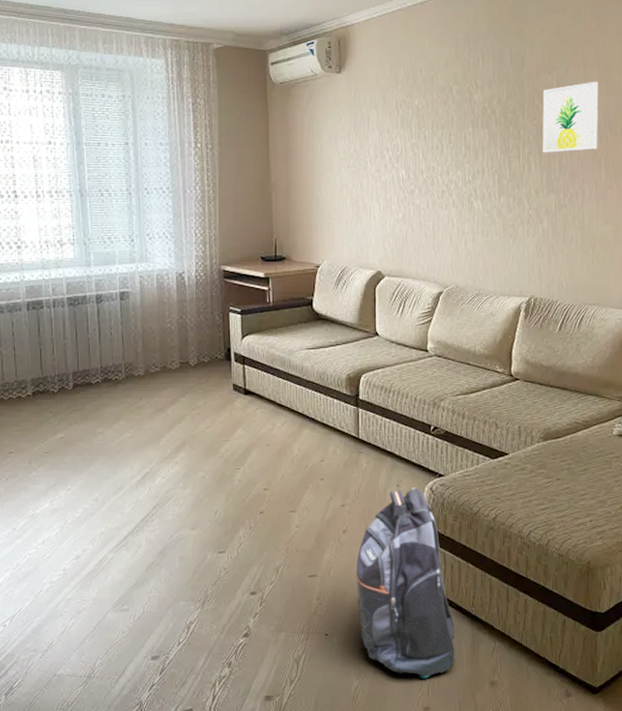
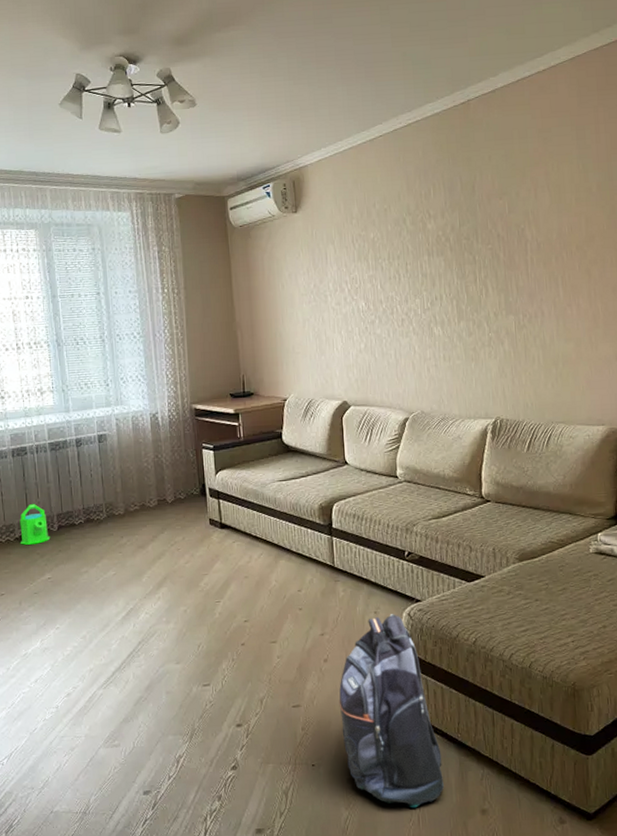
watering can: none [32,360,65,402] -> present [20,504,51,545]
wall art: present [542,82,598,153] -> none [495,203,554,276]

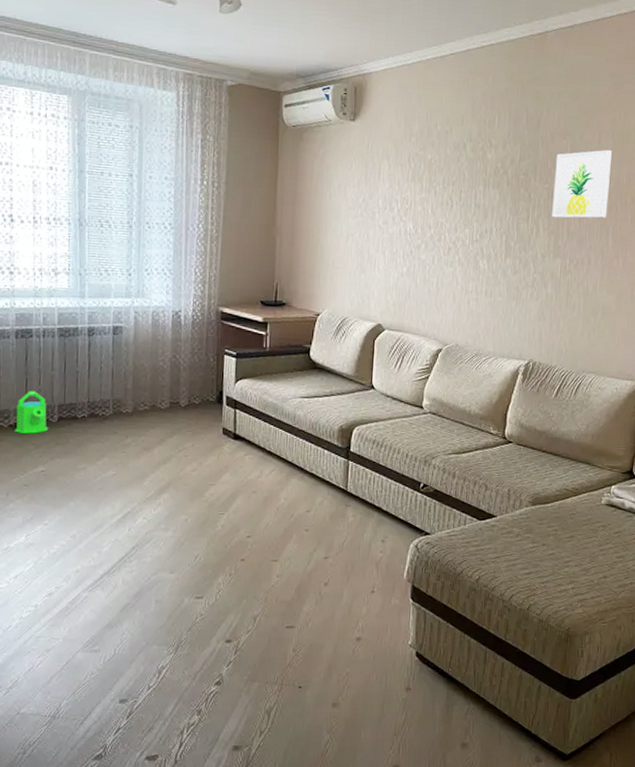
backpack: present [339,614,445,808] -> none [333,544,430,737]
wall art: none [495,203,554,276] -> present [552,150,612,218]

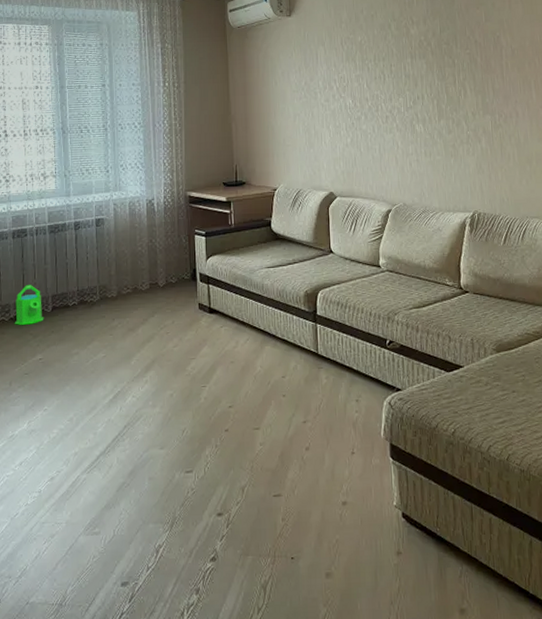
wall art: present [552,150,612,218] -> none [473,14,527,79]

